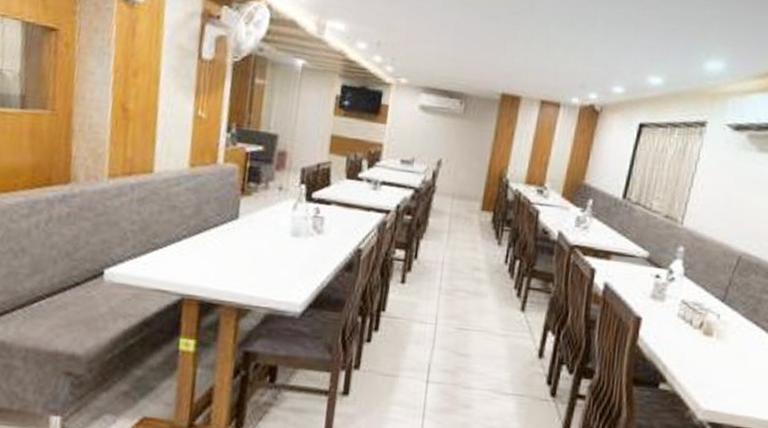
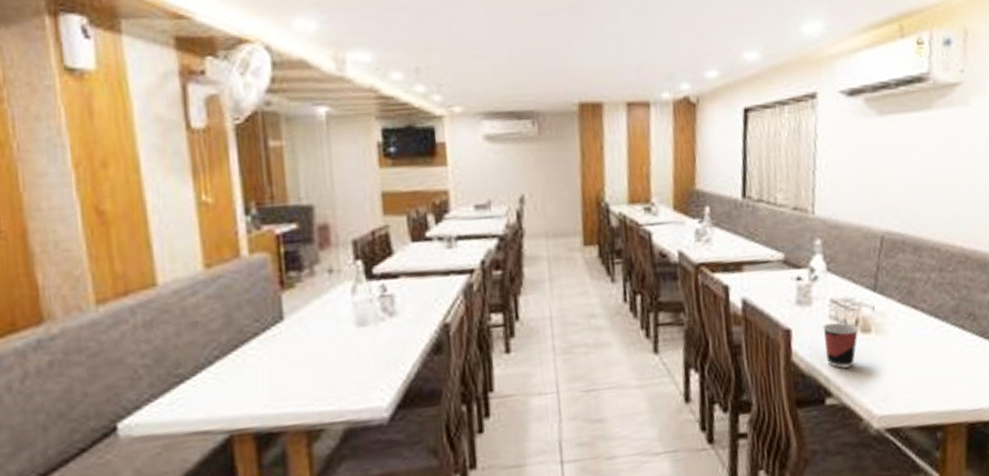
cup: none [668,320,702,362] -> present [822,322,859,369]

